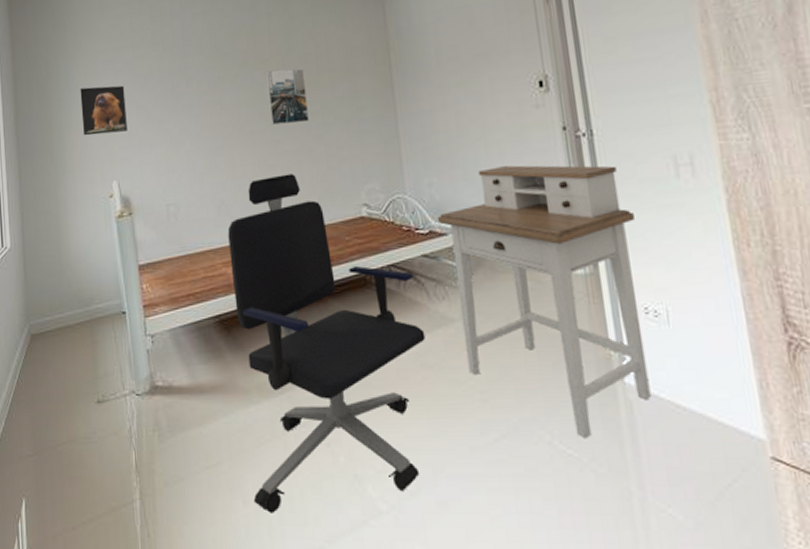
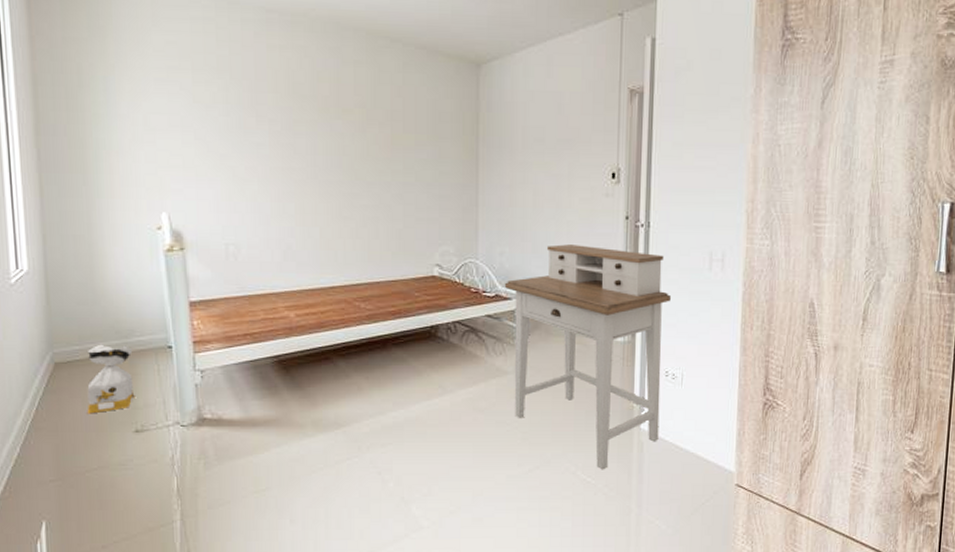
bag: none [57,313,96,385] -> present [87,344,135,414]
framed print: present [80,85,127,136] -> none [123,106,182,161]
office chair: present [228,173,426,513] -> none [293,228,480,530]
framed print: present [266,68,309,125] -> none [348,122,389,180]

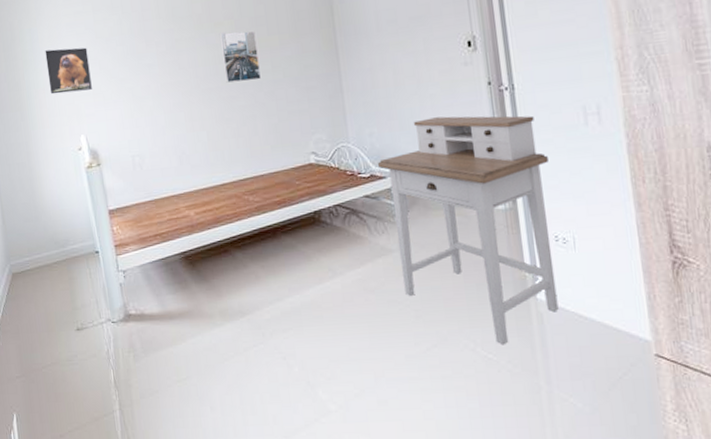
bag: present [87,344,135,414] -> none [36,254,74,316]
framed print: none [123,106,182,161] -> present [45,47,92,95]
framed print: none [348,122,389,180] -> present [220,30,261,83]

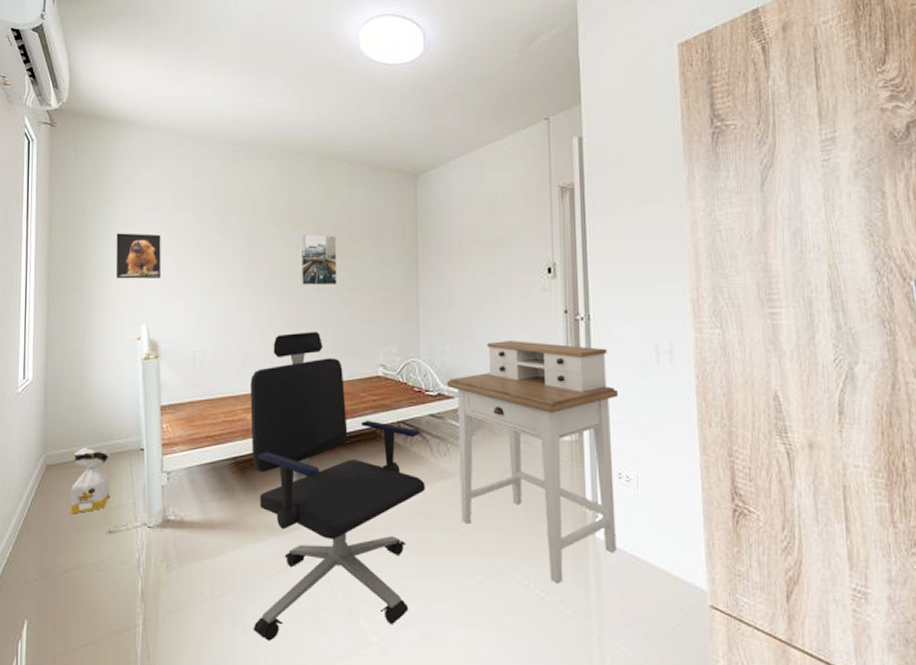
bag: none [36,254,74,316] -> present [69,447,111,514]
office chair: none [189,126,368,416] -> present [250,331,425,641]

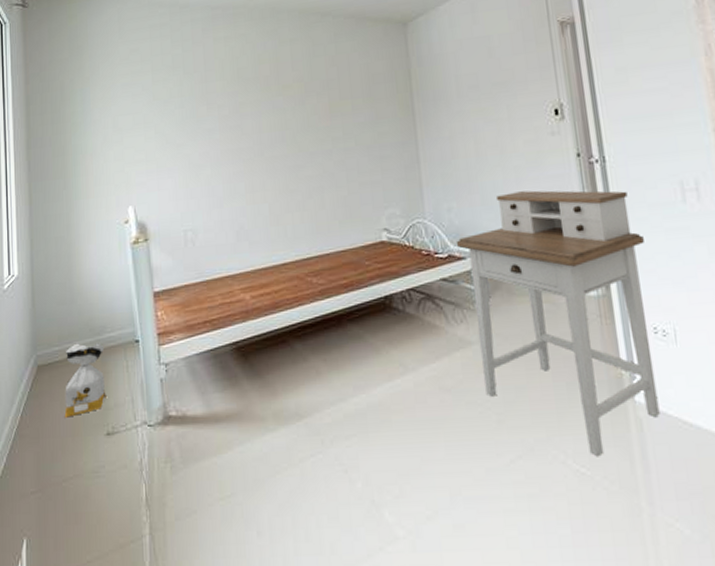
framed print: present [116,233,161,279] -> none [96,110,145,161]
office chair: present [250,331,425,641] -> none [246,199,444,544]
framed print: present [300,234,337,286] -> none [288,94,331,150]

